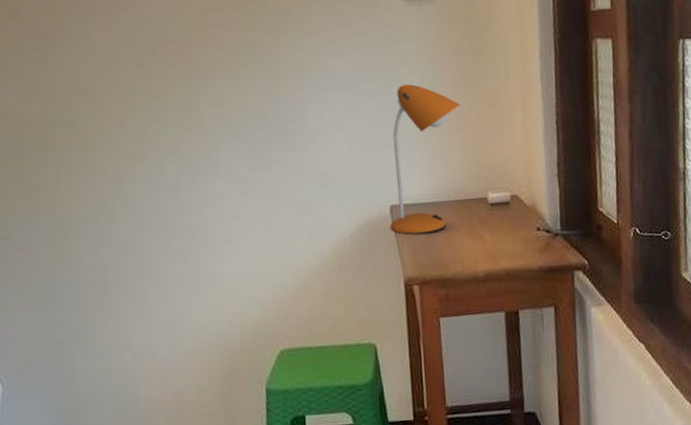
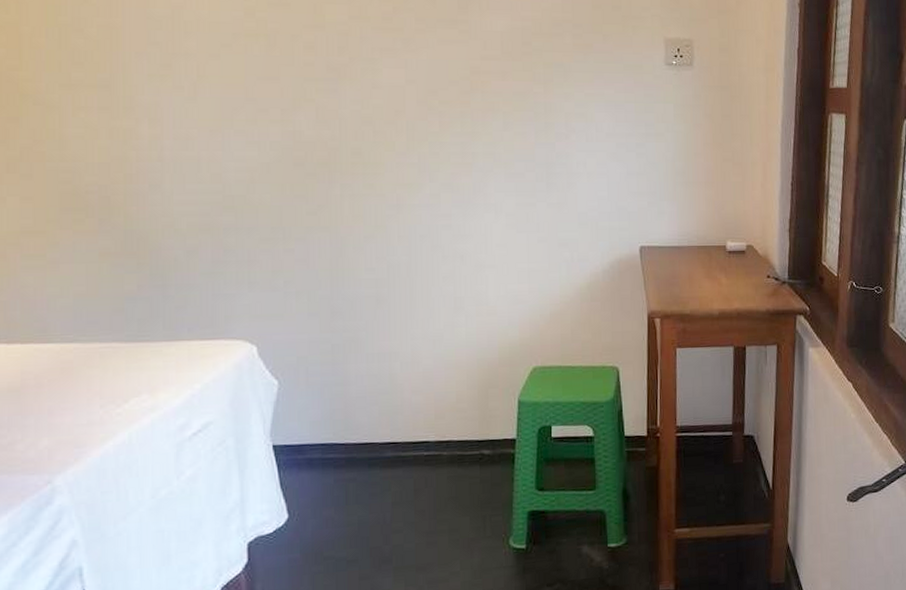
desk lamp: present [389,84,460,235] -> none [638,140,709,275]

